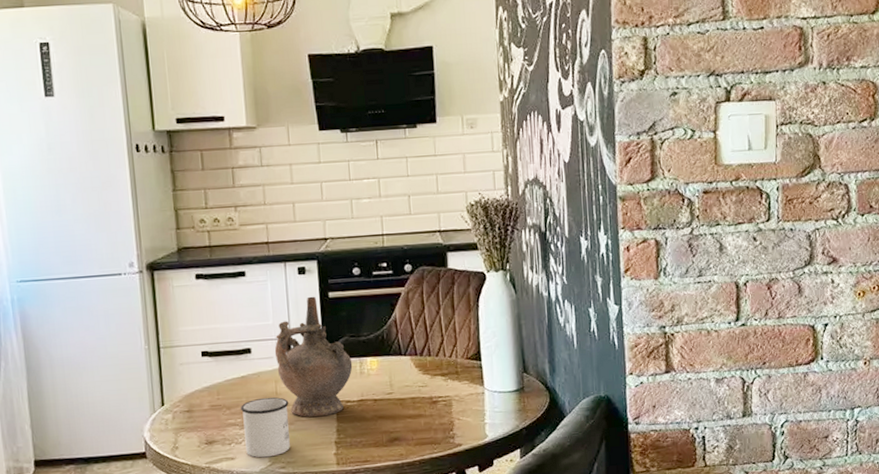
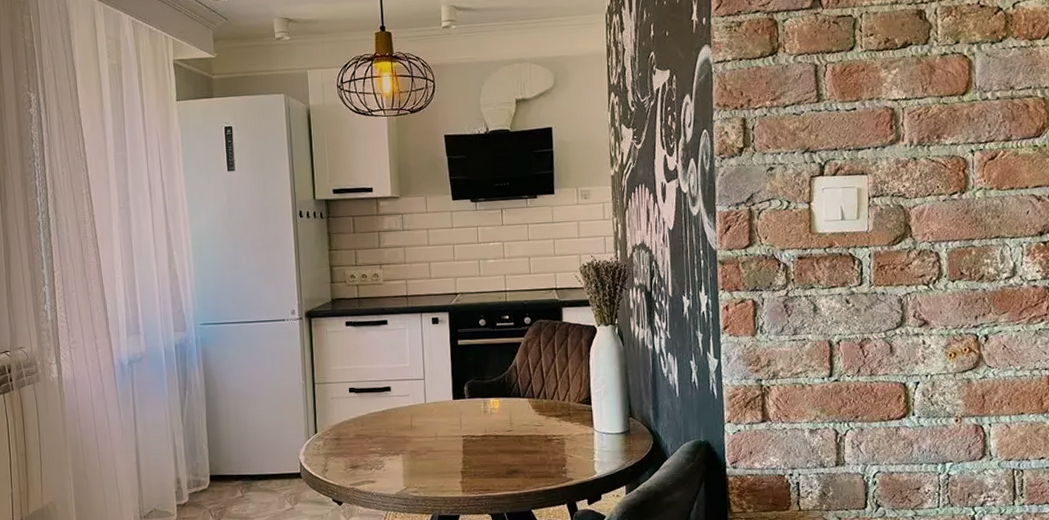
mug: present [240,396,290,458] -> none [380,429,422,483]
ceremonial vessel: present [274,296,353,417] -> none [410,343,478,449]

